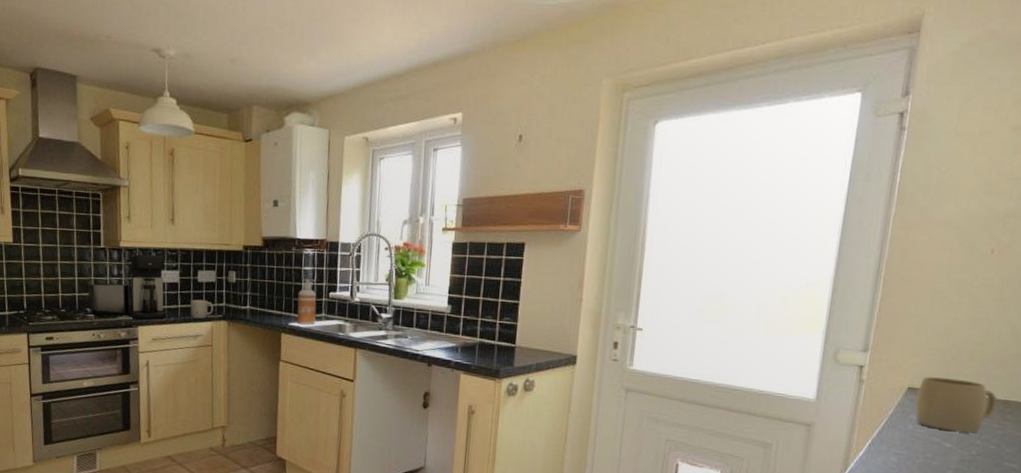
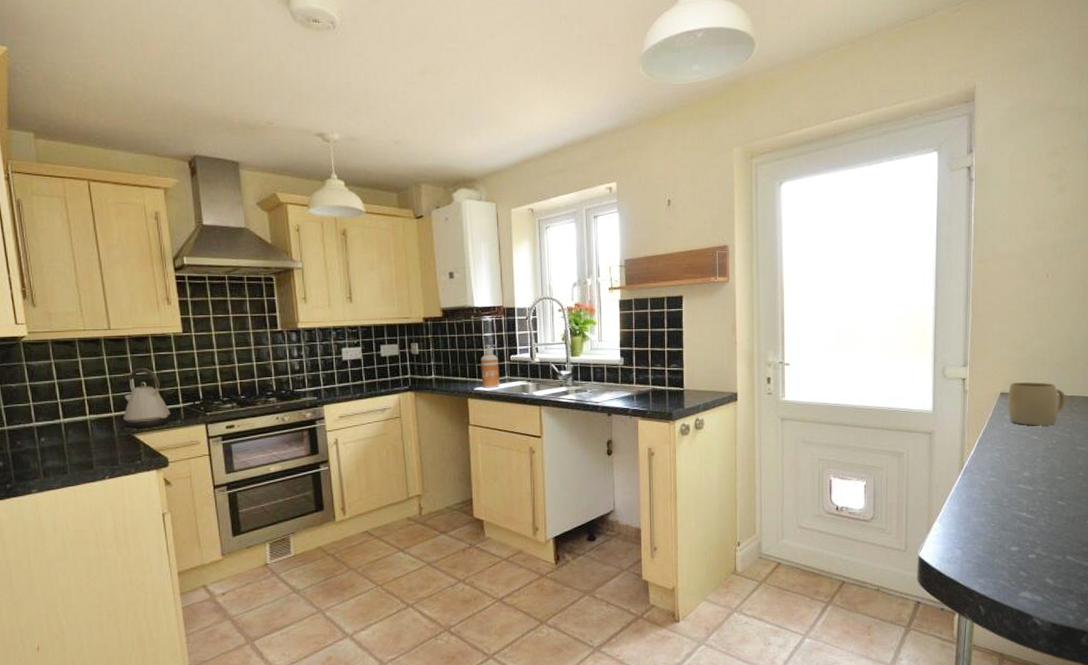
toaster: present [86,282,132,316] -> none [266,364,316,399]
coffee maker: present [130,254,167,320] -> none [310,333,352,399]
mug: present [190,299,214,319] -> none [375,373,399,392]

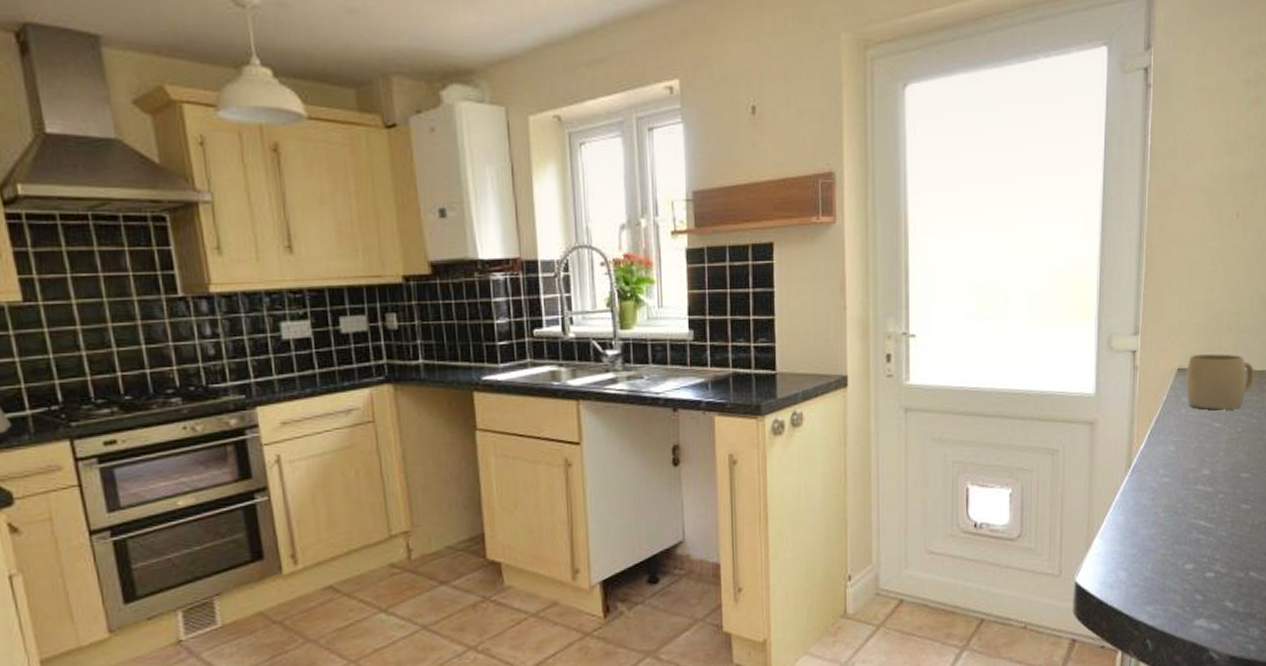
soap dispenser: present [481,345,500,388] -> none [490,314,519,377]

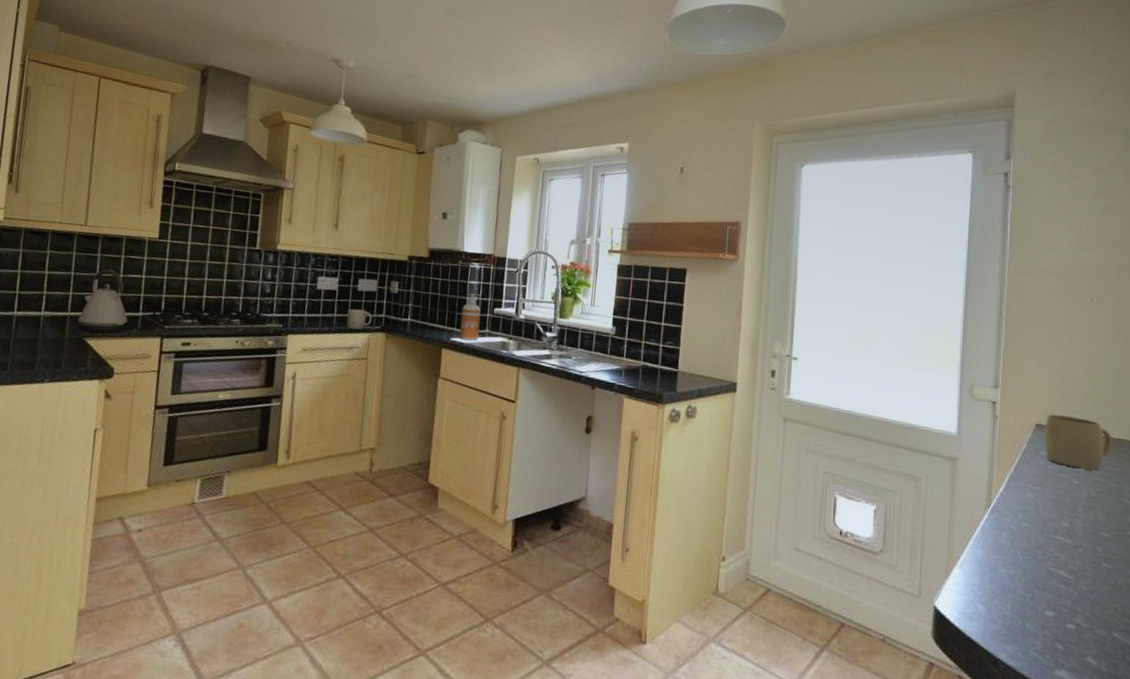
mug: none [333,358,370,386] -> present [346,308,372,330]
soap dispenser: none [490,314,519,377] -> present [459,293,481,341]

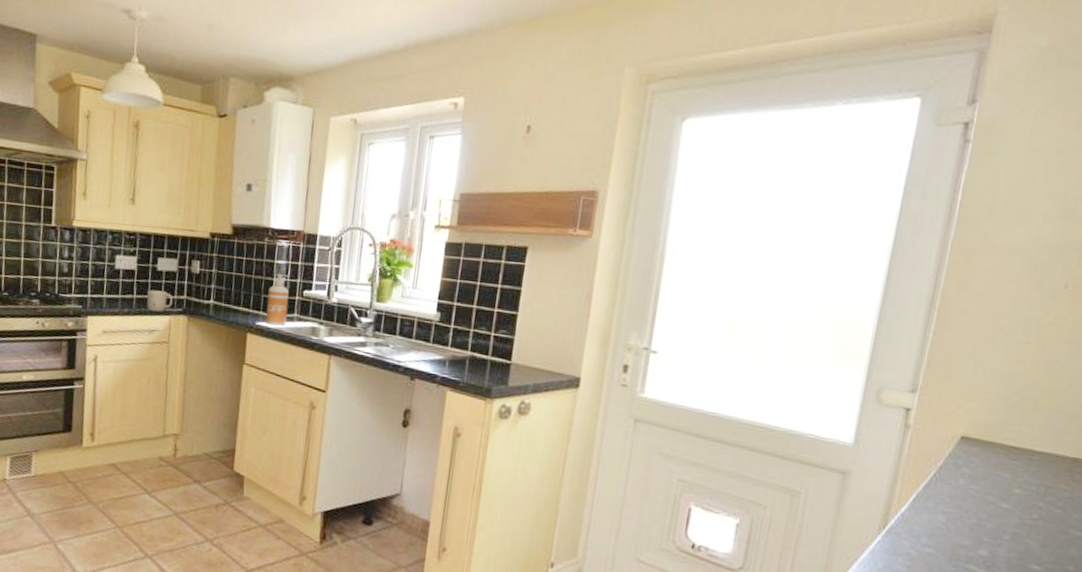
mug: present [1044,414,1113,471] -> none [969,425,1065,494]

